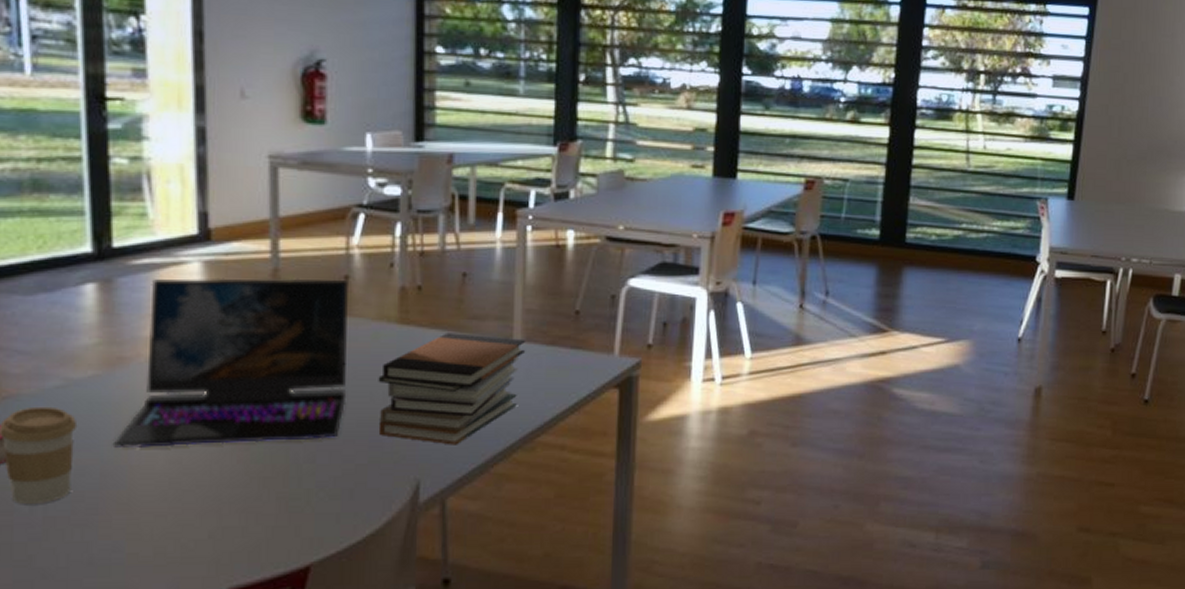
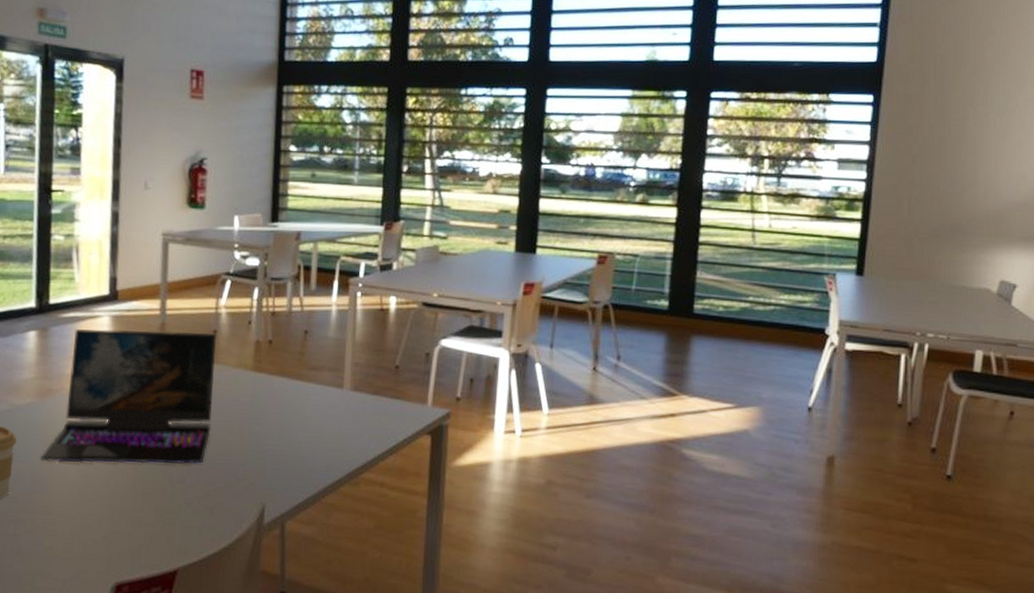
book stack: present [378,333,526,445] -> none [234,380,354,476]

